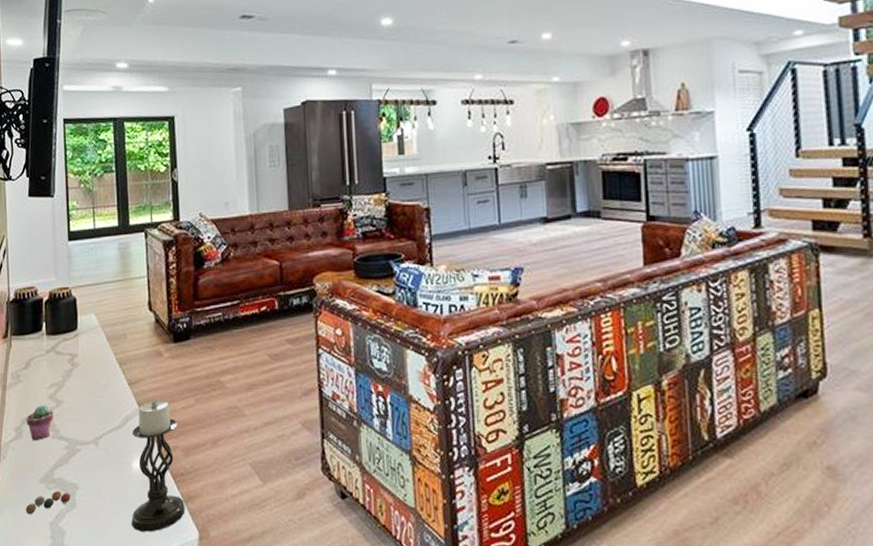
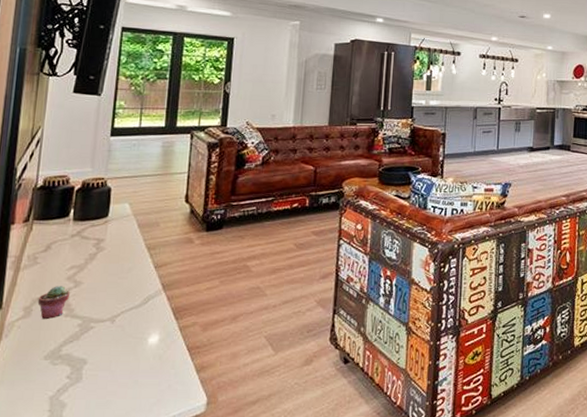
decorative ball: present [25,490,71,515] -> none [23,365,77,390]
candle holder: present [131,400,185,532] -> none [138,281,200,400]

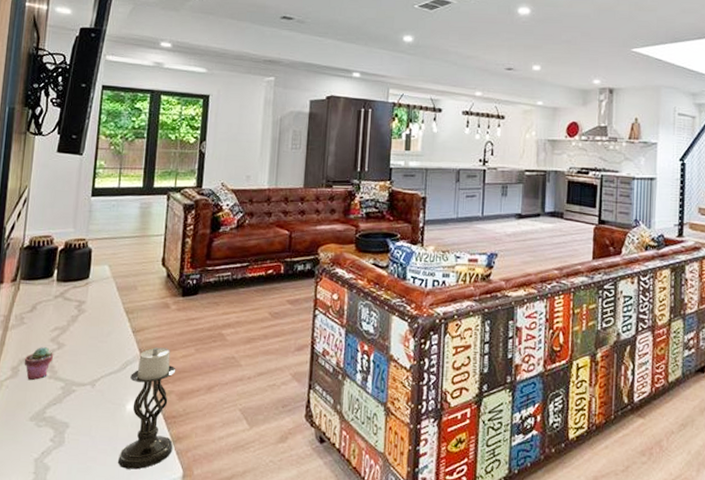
candle holder: none [138,281,200,400] -> present [117,347,176,470]

